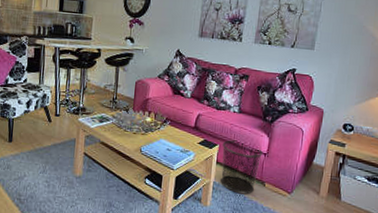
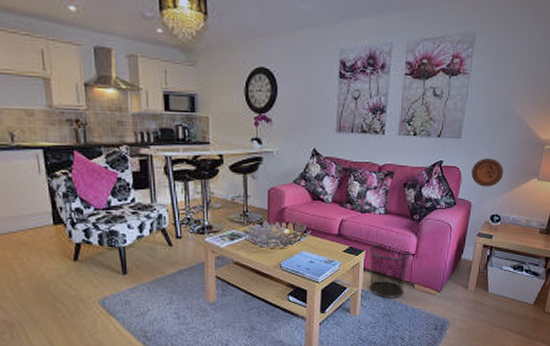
decorative plate: none [324,70,357,97] -> present [471,158,504,187]

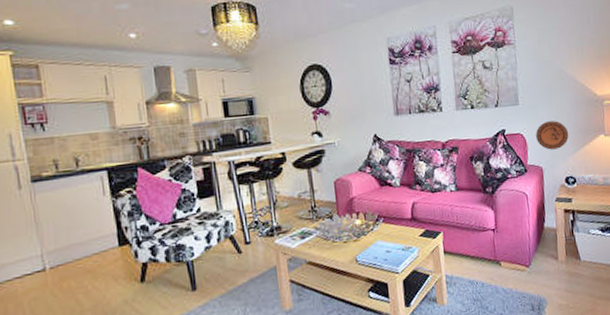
waste bin: present [369,244,411,299] -> none [447,222,491,282]

